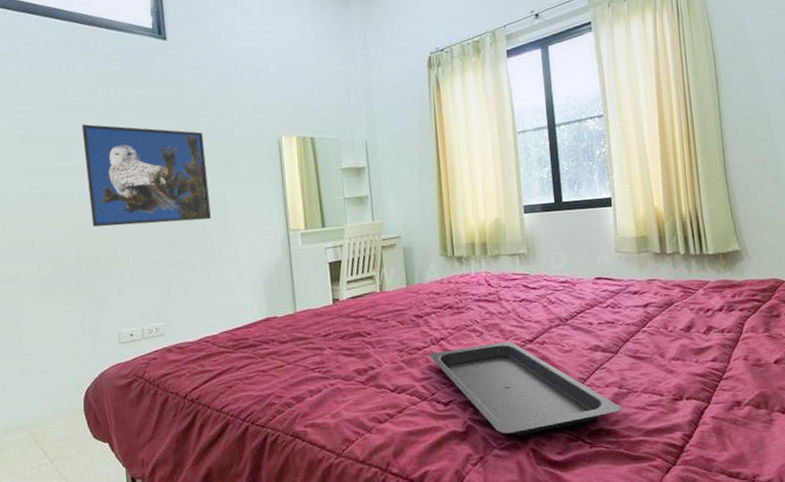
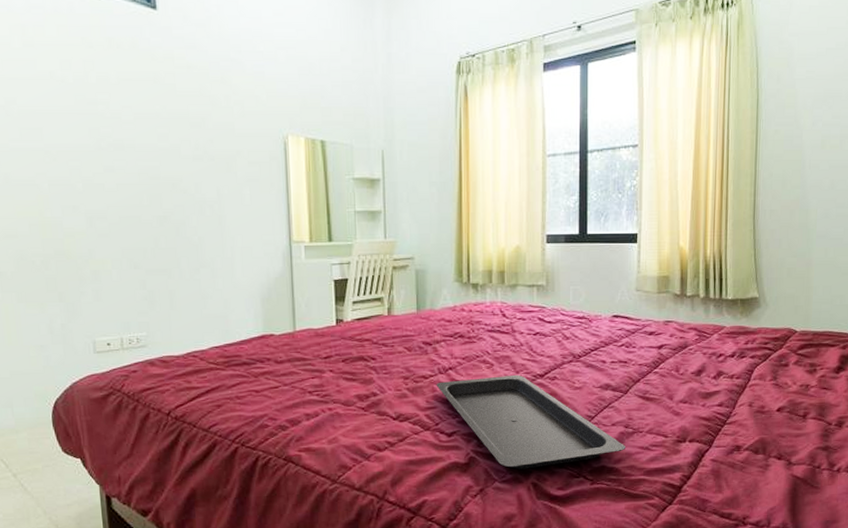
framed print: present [81,124,211,227] -> none [51,100,204,223]

